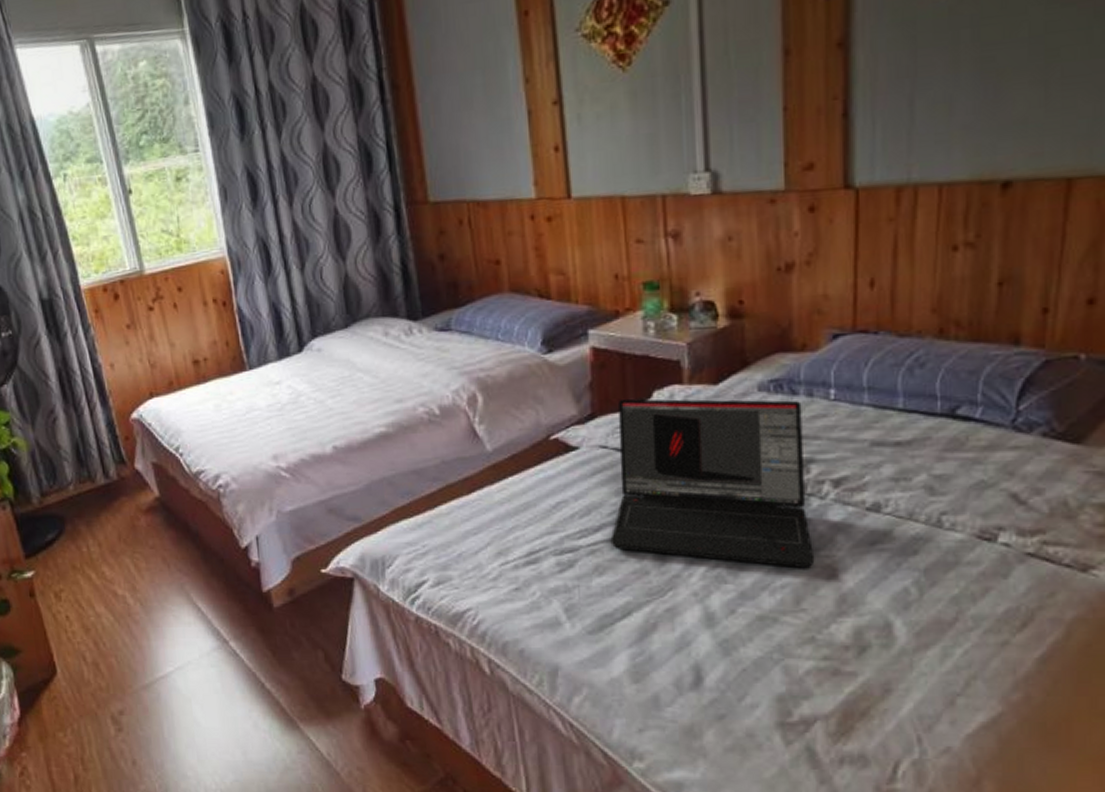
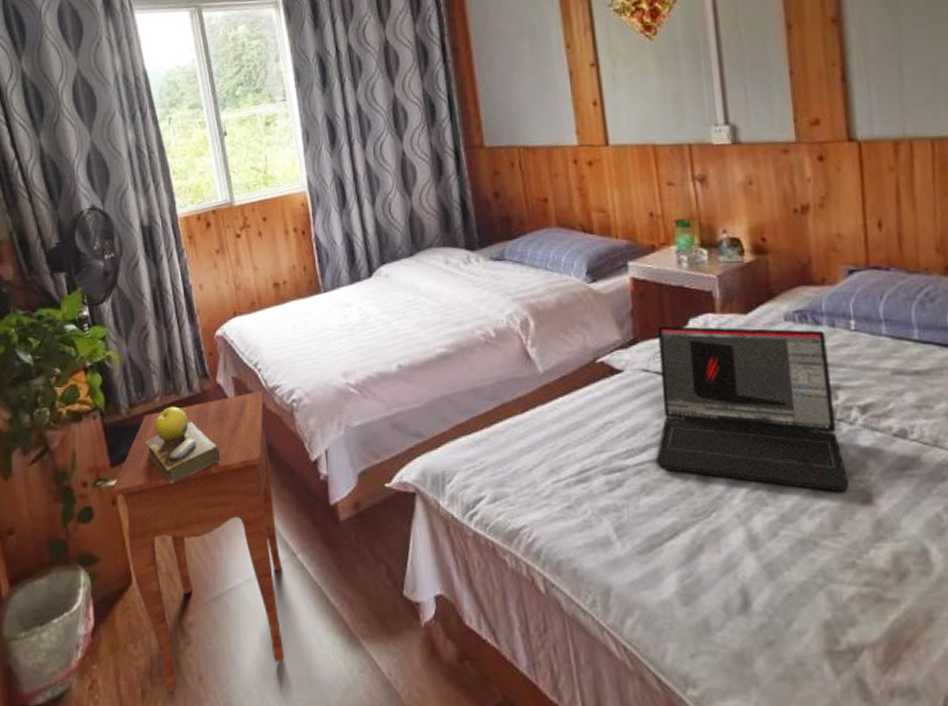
side table: none [28,476,219,778] -> present [112,391,284,694]
book: none [61,494,144,575] -> present [146,406,221,484]

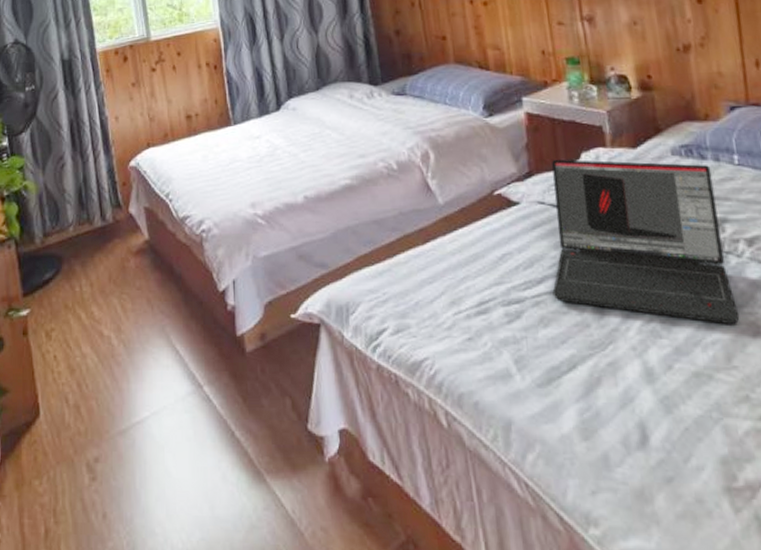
side table: present [112,391,284,694] -> none [23,221,188,533]
book: present [146,406,221,484] -> none [58,236,131,314]

